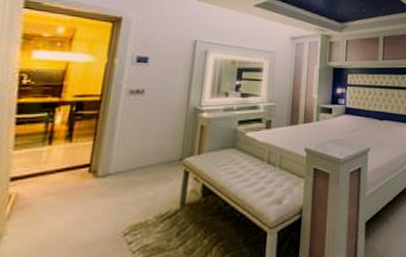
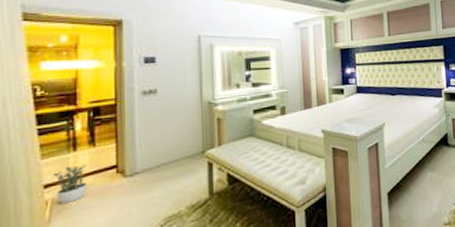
potted plant: none [21,160,60,201] -> present [53,164,87,205]

